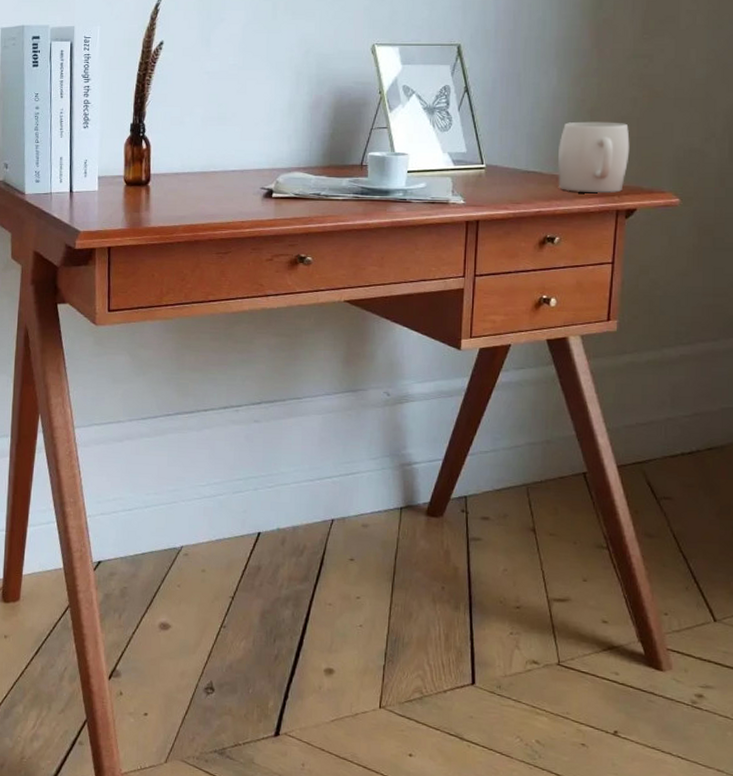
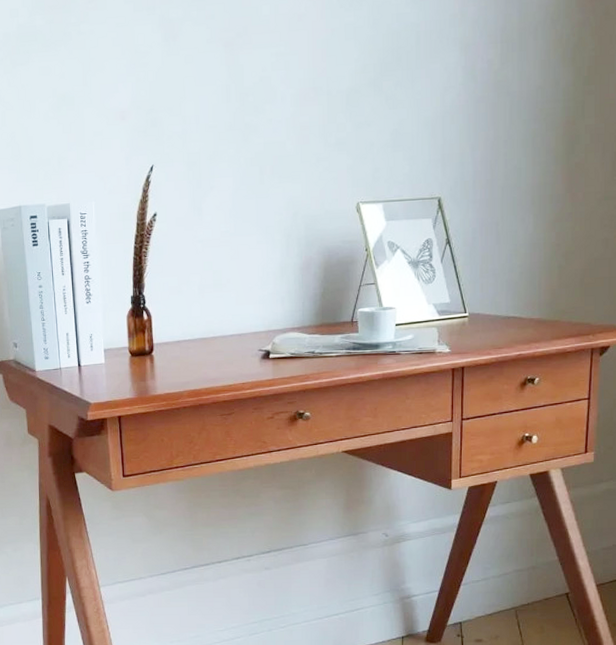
mug: present [557,121,630,194] -> none [535,264,603,334]

